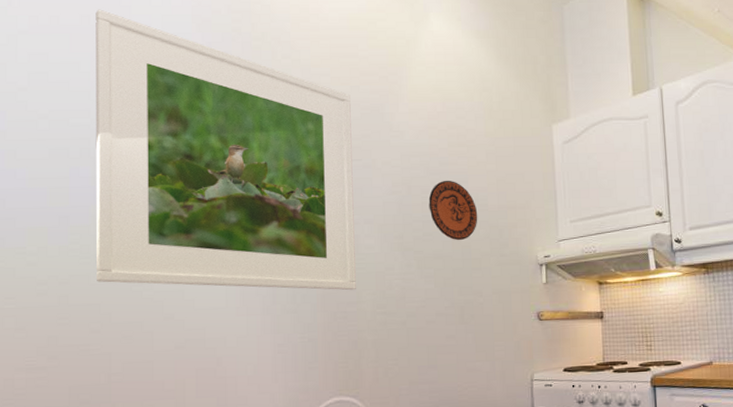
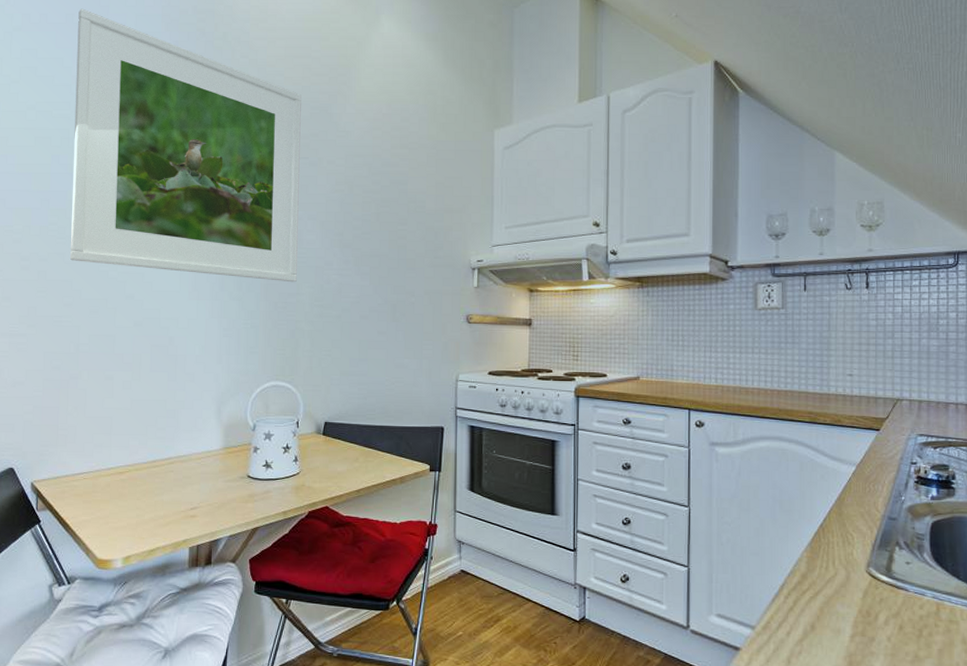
decorative plate: present [428,180,478,241] -> none [369,181,415,241]

